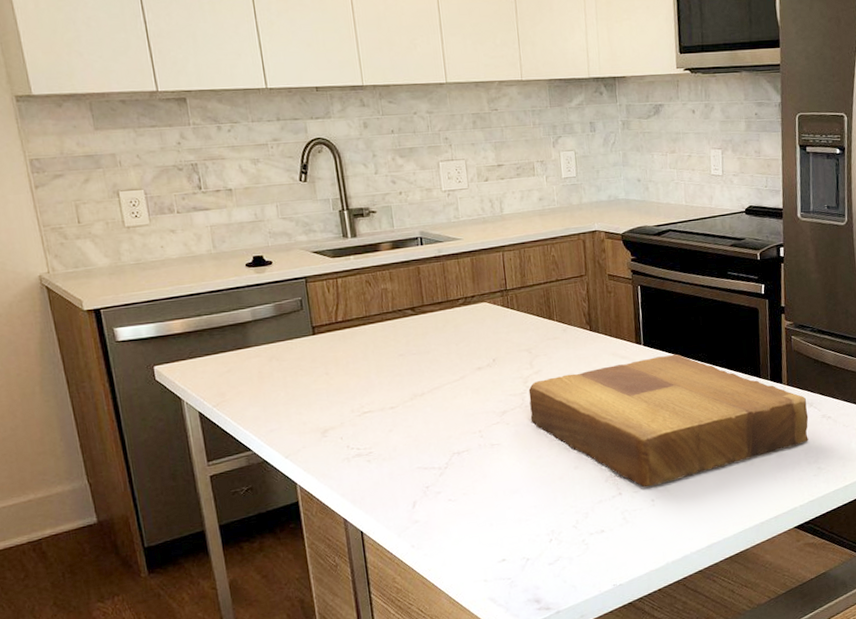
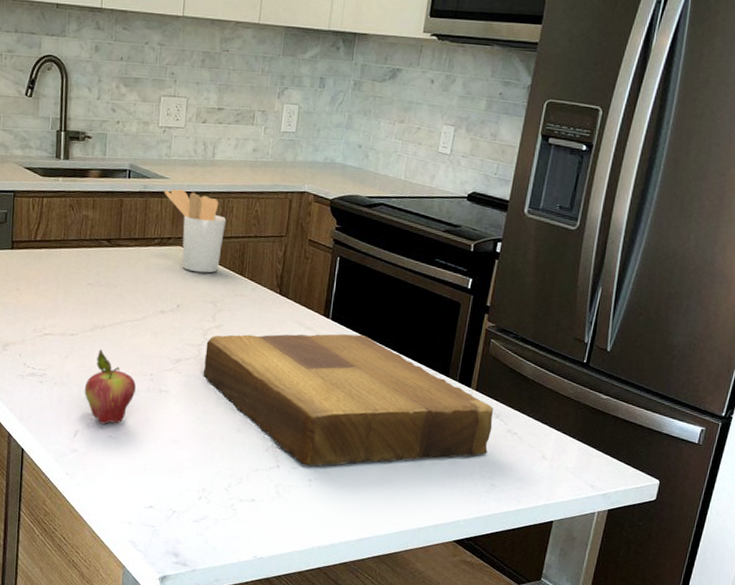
fruit: none [414,416,467,490] -> present [84,349,136,425]
utensil holder: none [459,247,527,325] -> present [164,188,227,273]

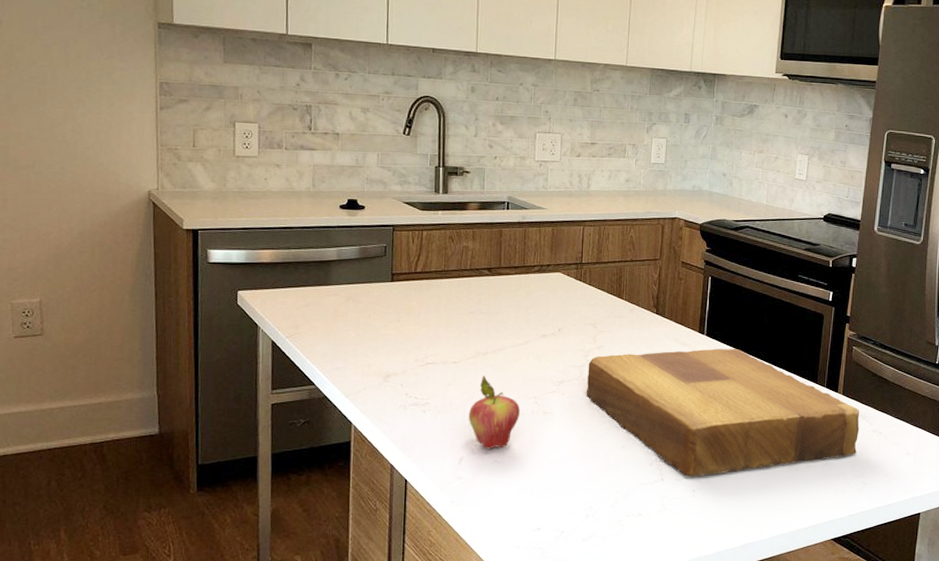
utensil holder: present [164,188,227,273] -> none [542,218,603,297]

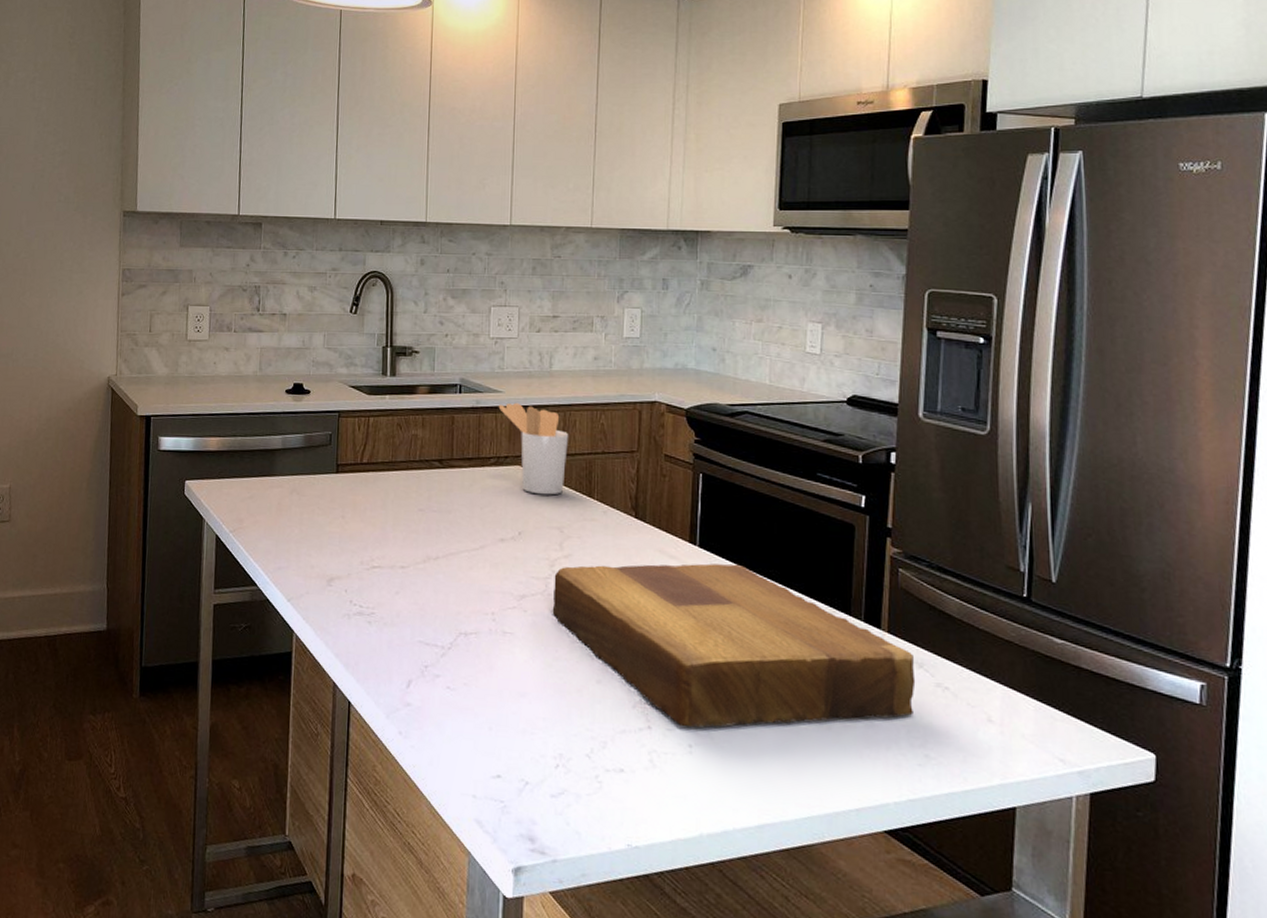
fruit: present [468,375,520,450] -> none [417,584,476,673]
utensil holder: none [542,218,603,297] -> present [498,402,569,495]

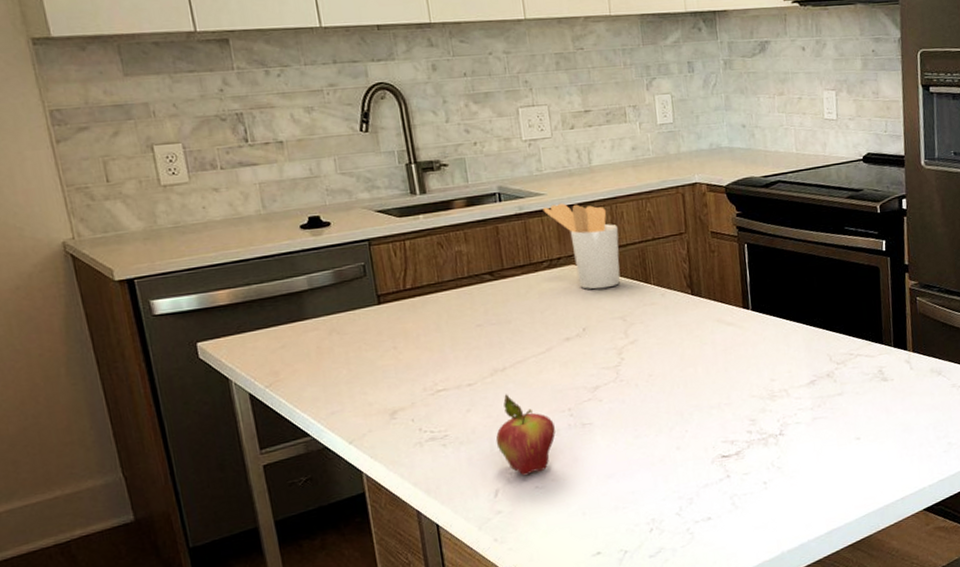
fruit: none [417,584,476,673] -> present [495,394,556,476]
cutting board: present [552,563,916,728] -> none [623,319,937,469]

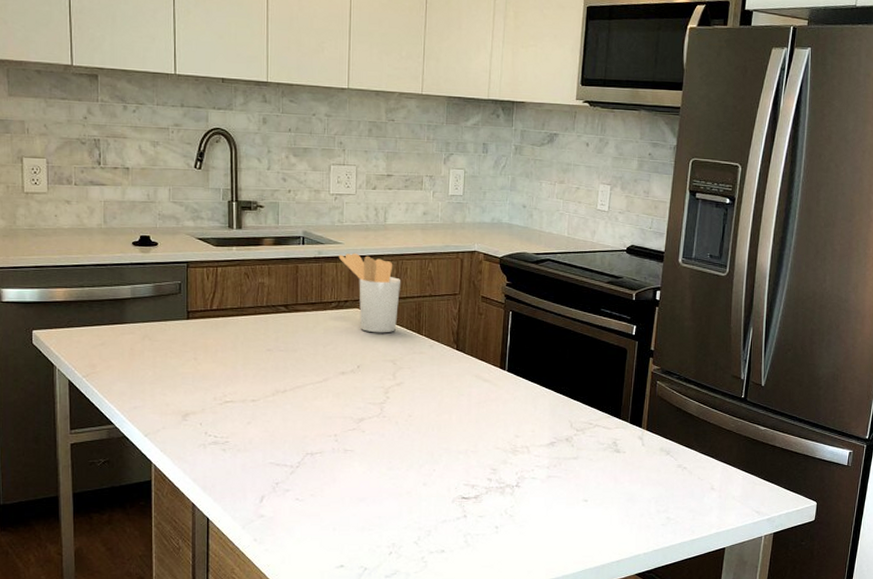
fruit: present [495,394,556,476] -> none [268,413,320,488]

